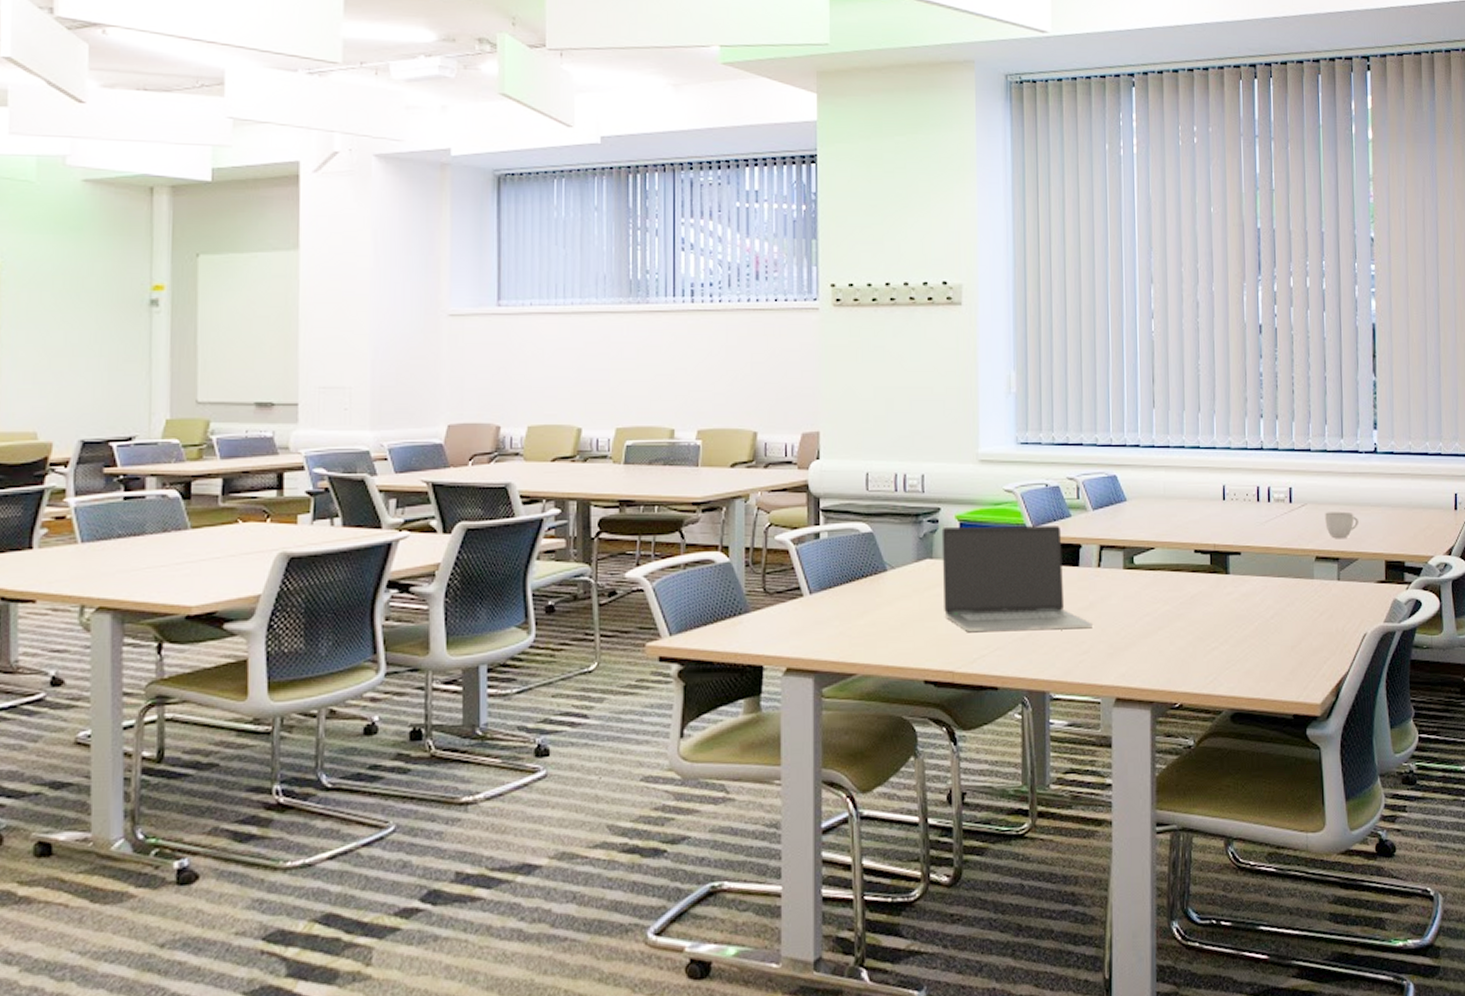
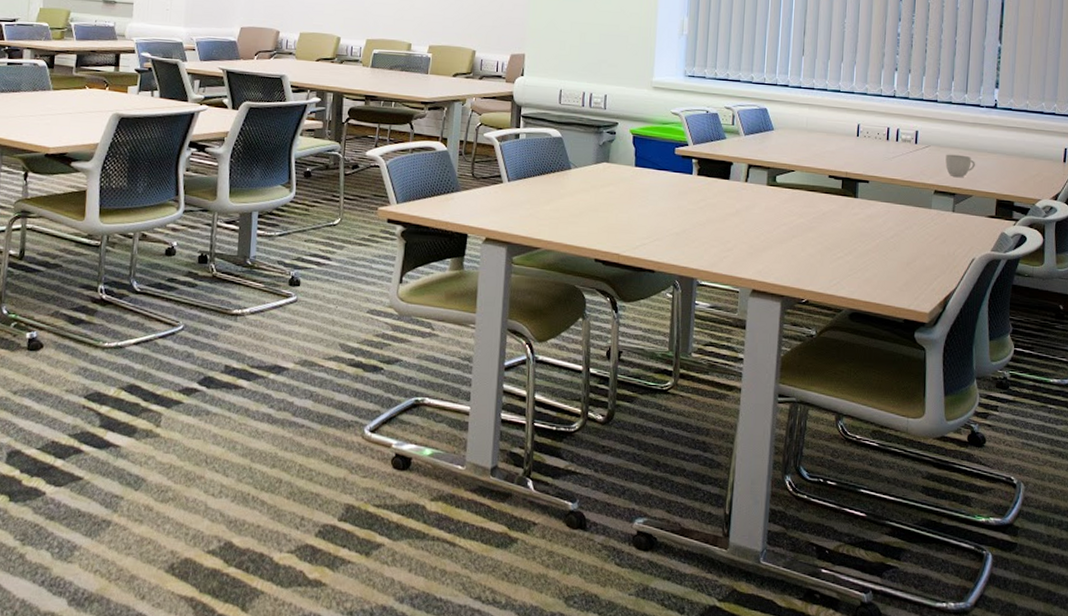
laptop: present [941,526,1093,633] -> none [615,139,737,231]

